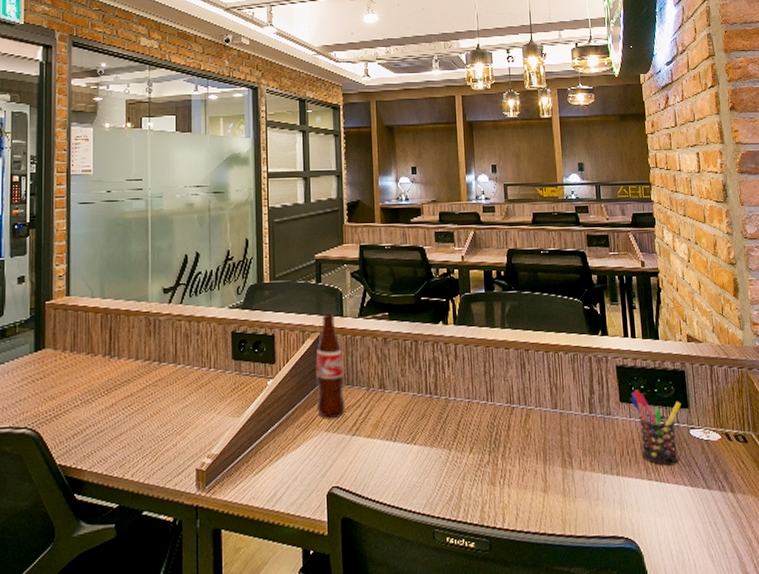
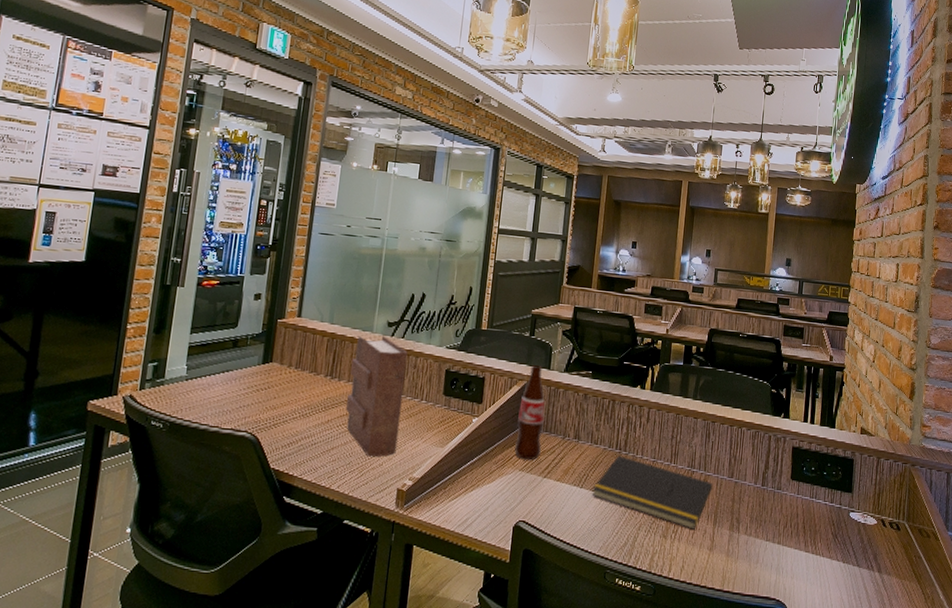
book: none [129,304,190,437] -> present [345,336,408,457]
notepad: none [406,400,537,472] -> present [591,455,713,530]
pen holder: present [629,389,682,466] -> none [800,470,846,542]

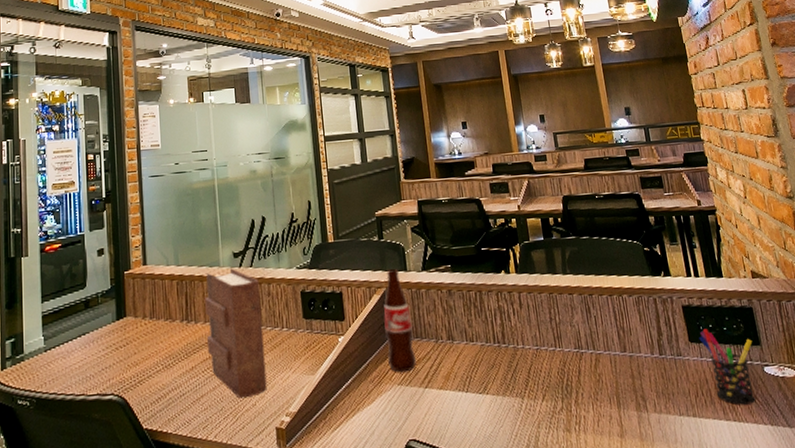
notepad: present [591,455,713,530] -> none [479,349,608,417]
pen holder: none [800,470,846,542] -> present [699,329,756,405]

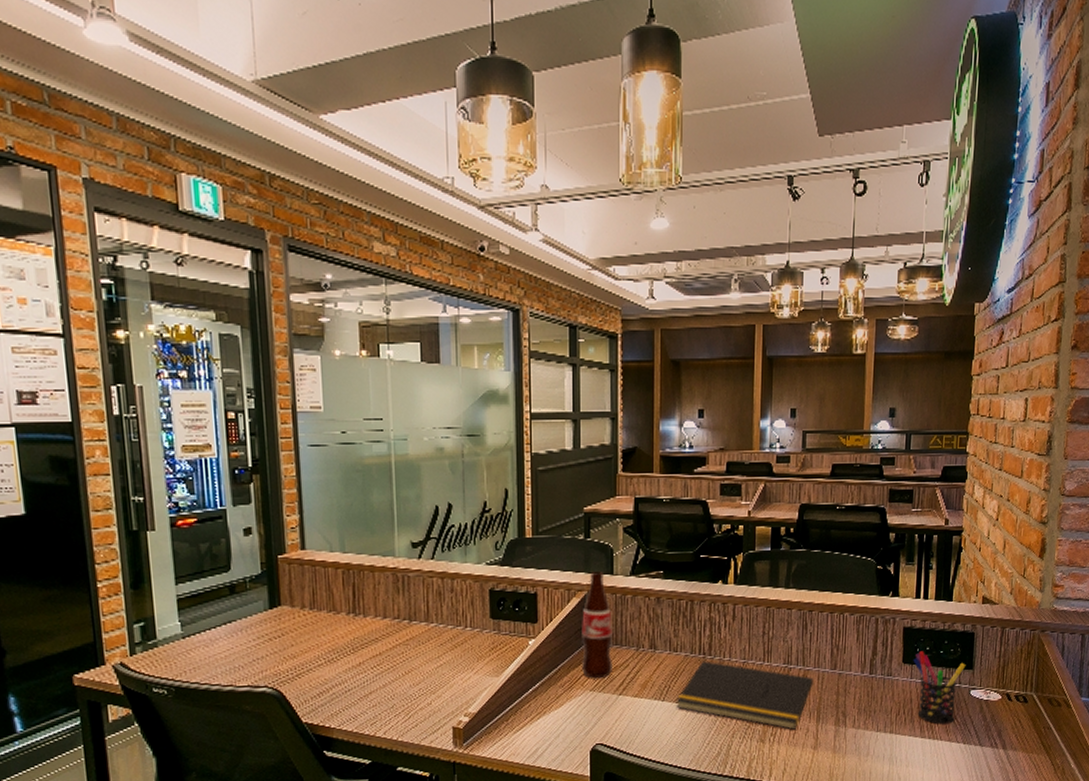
book: present [204,268,267,398] -> none [375,559,445,696]
notepad: none [479,349,608,417] -> present [676,661,814,730]

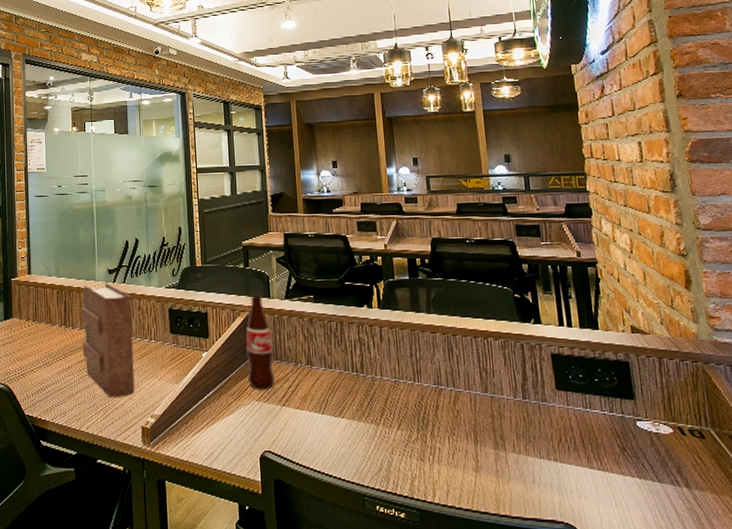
book: none [375,559,445,696] -> present [81,283,135,397]
notepad: present [676,661,814,730] -> none [334,378,467,450]
pen holder: present [913,651,966,724] -> none [567,378,626,455]

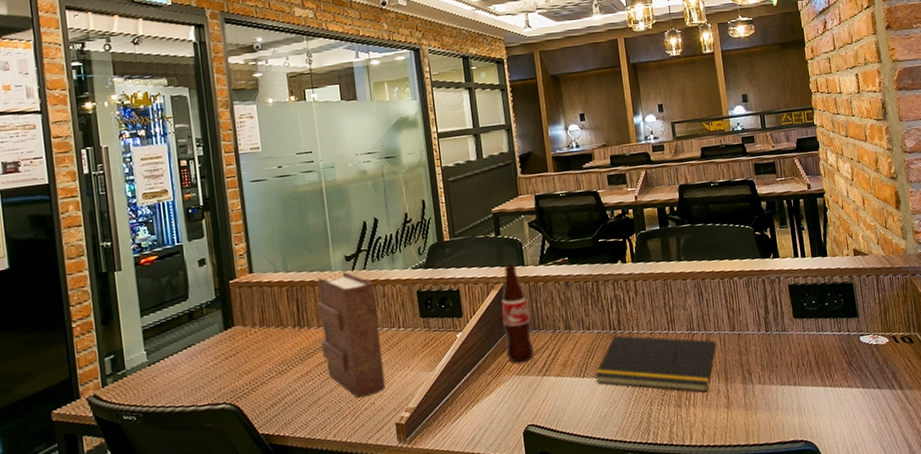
notepad: none [334,378,467,450] -> present [595,335,717,392]

